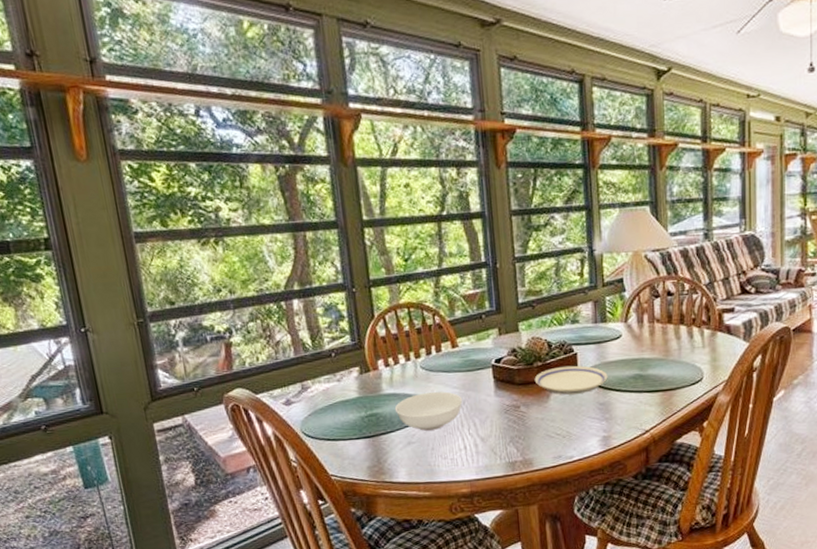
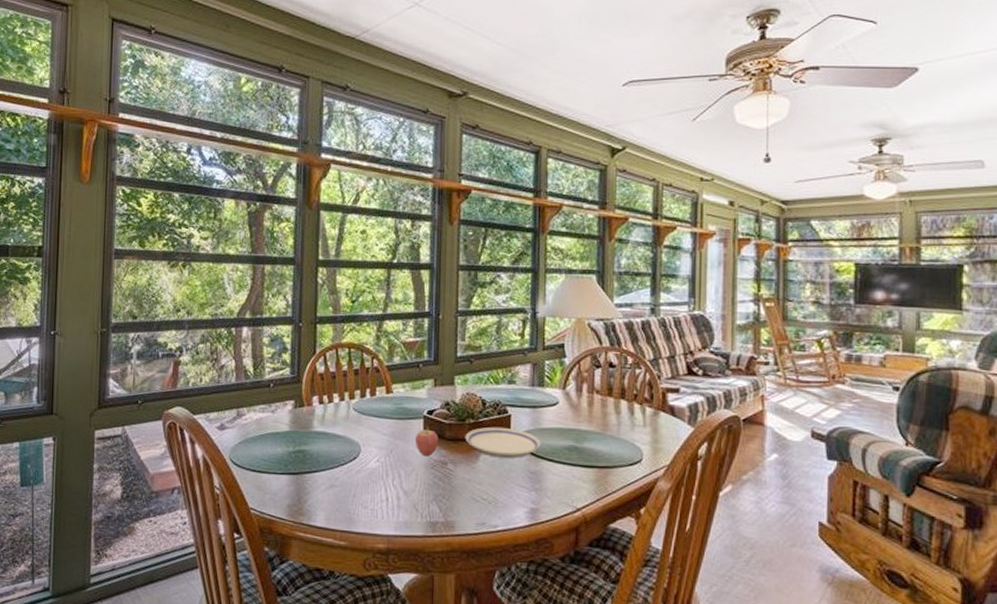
bowl: present [394,391,463,431] -> none [322,435,391,476]
fruit: none [485,374,509,403] -> present [414,426,438,457]

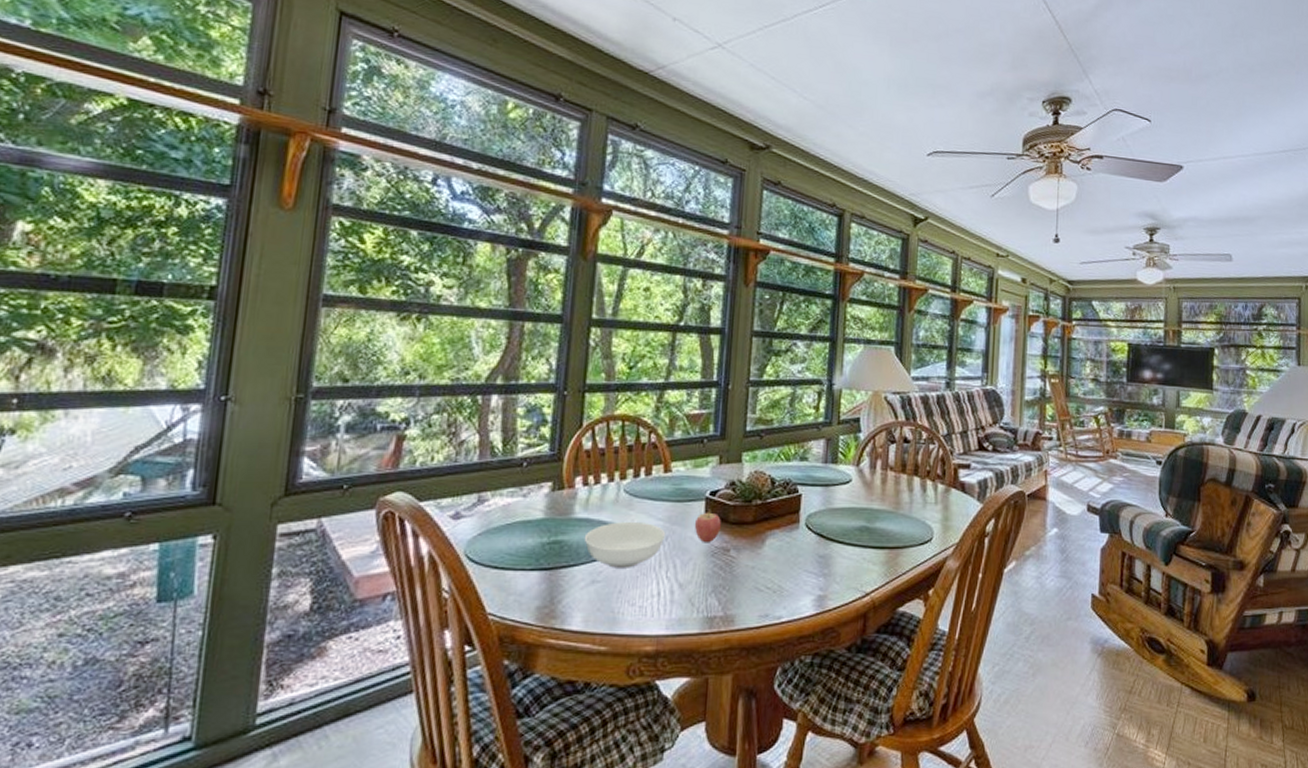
bowl: none [322,435,391,476] -> present [584,521,666,568]
plate: present [465,426,541,458] -> none [750,507,832,542]

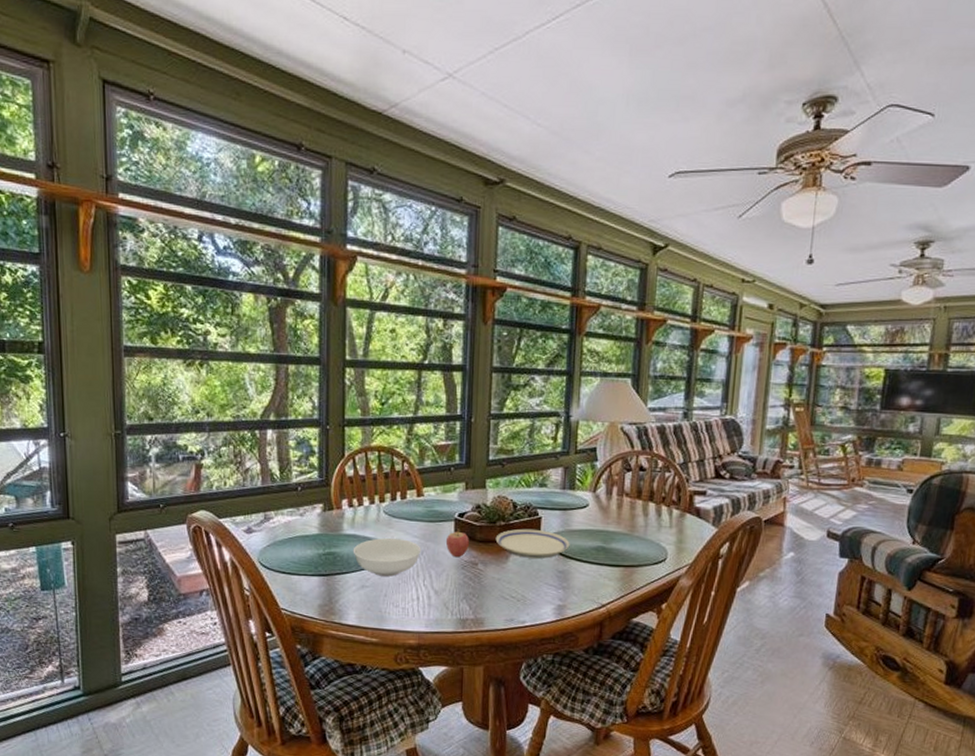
plate: none [750,507,832,542] -> present [495,528,570,559]

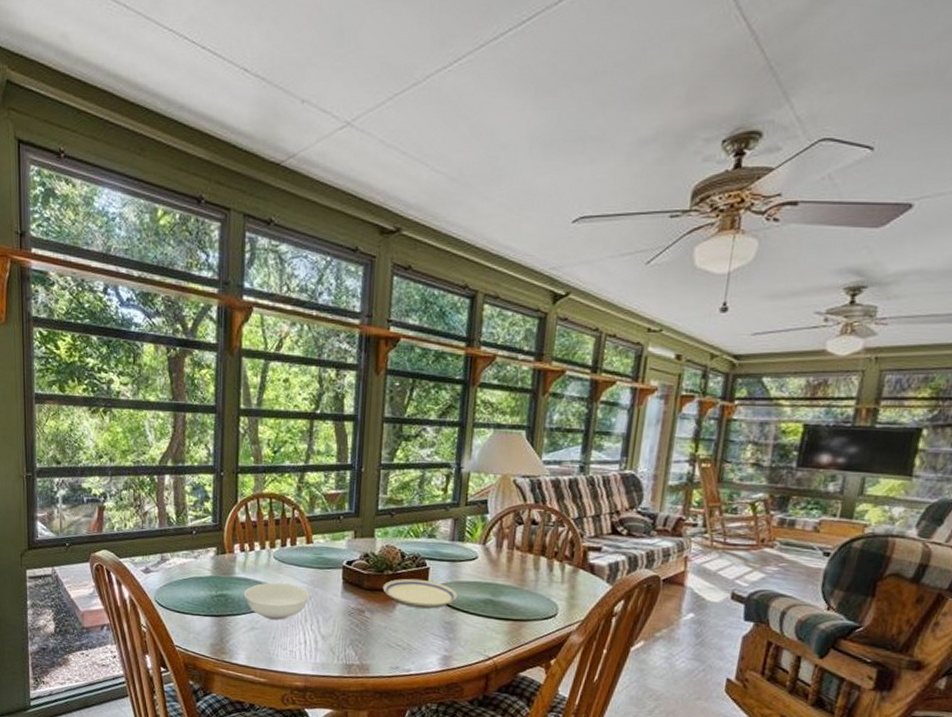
fruit: present [445,528,469,558] -> none [333,576,357,605]

